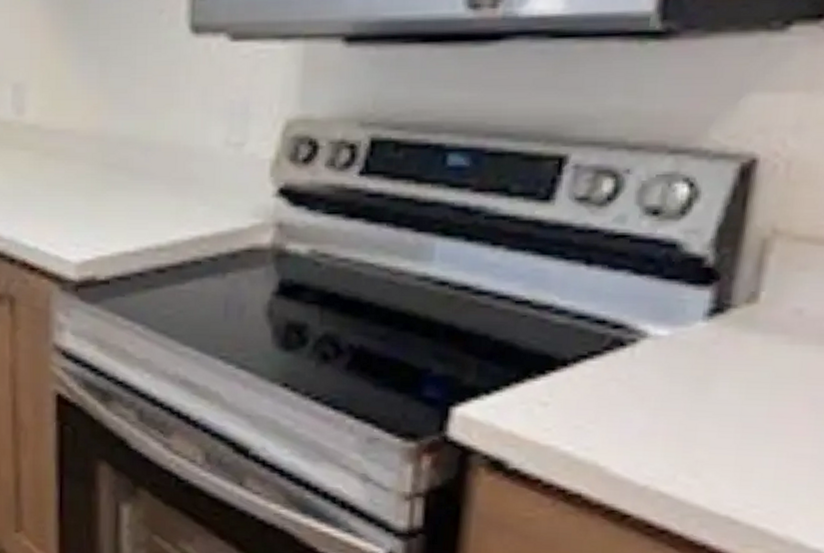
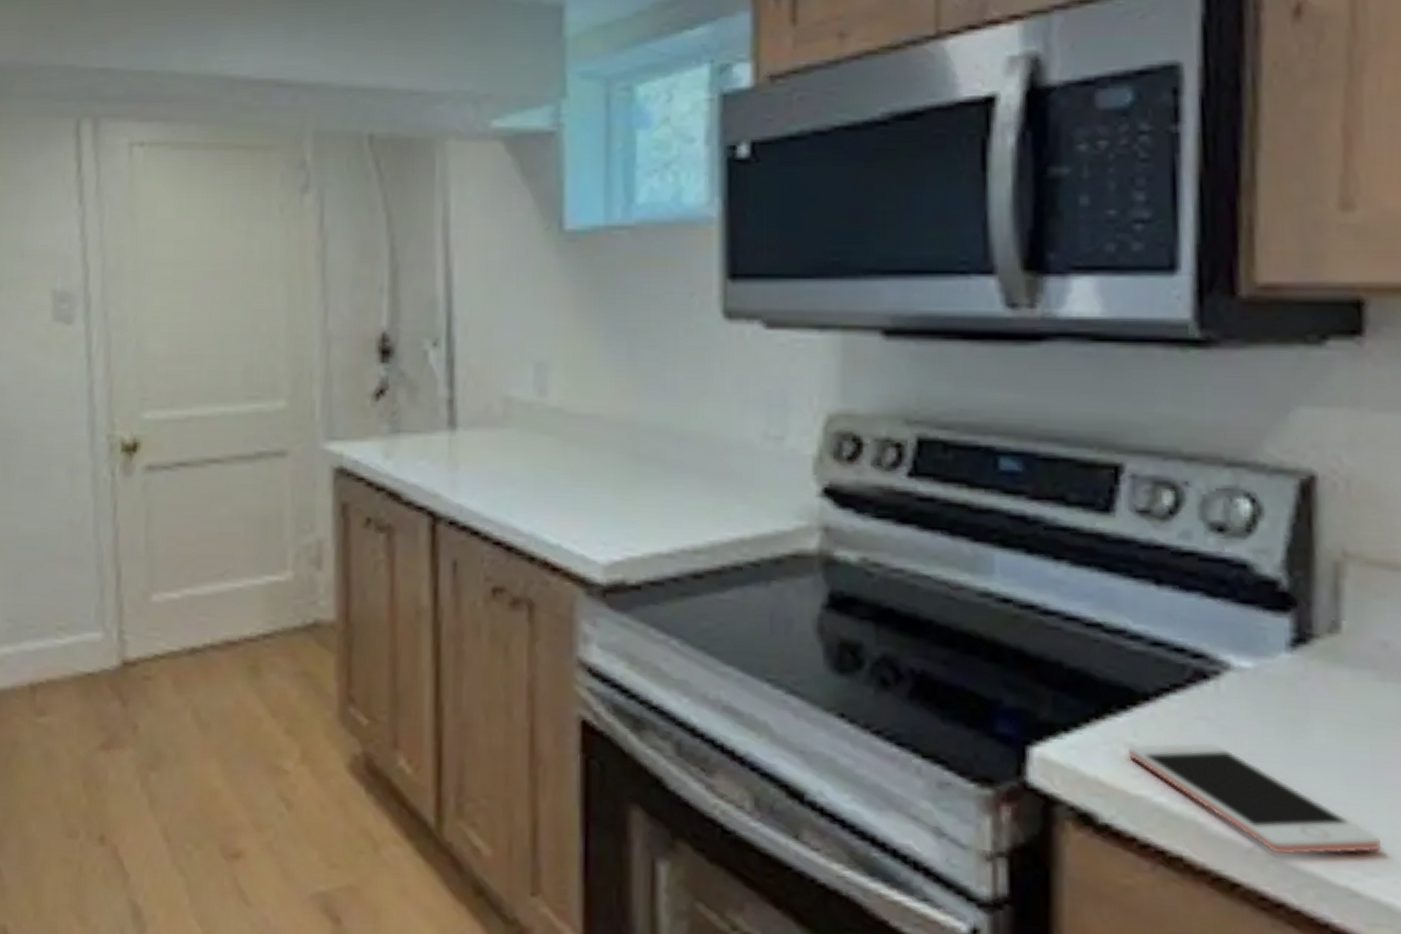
cell phone: none [541,400,767,492] -> present [1127,742,1383,856]

